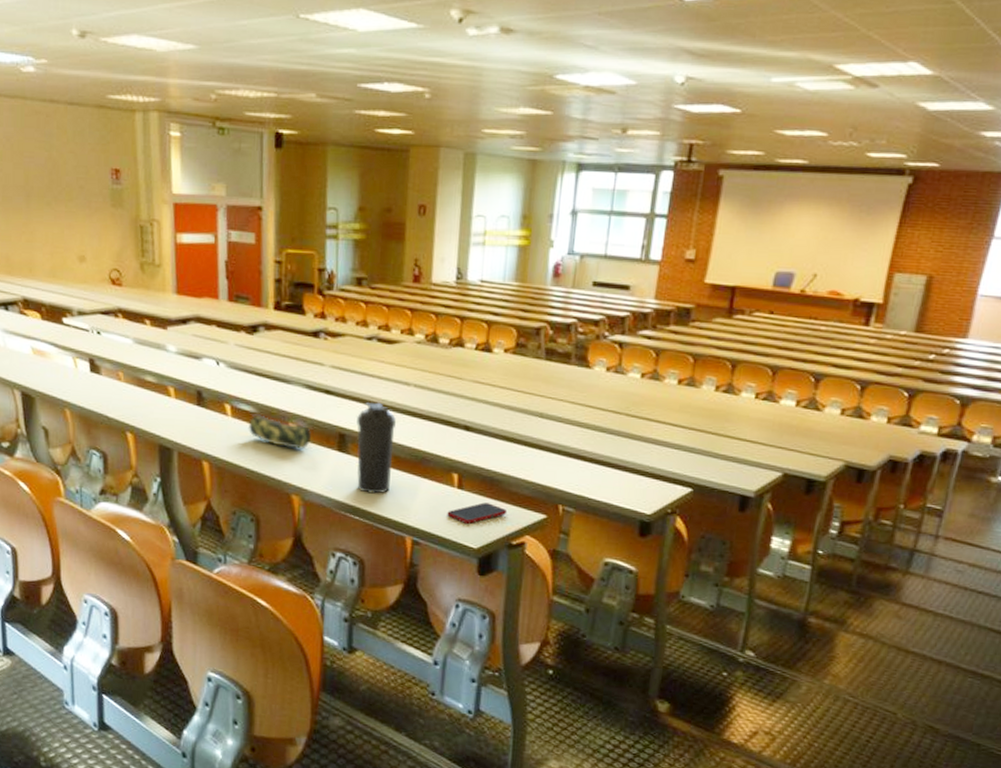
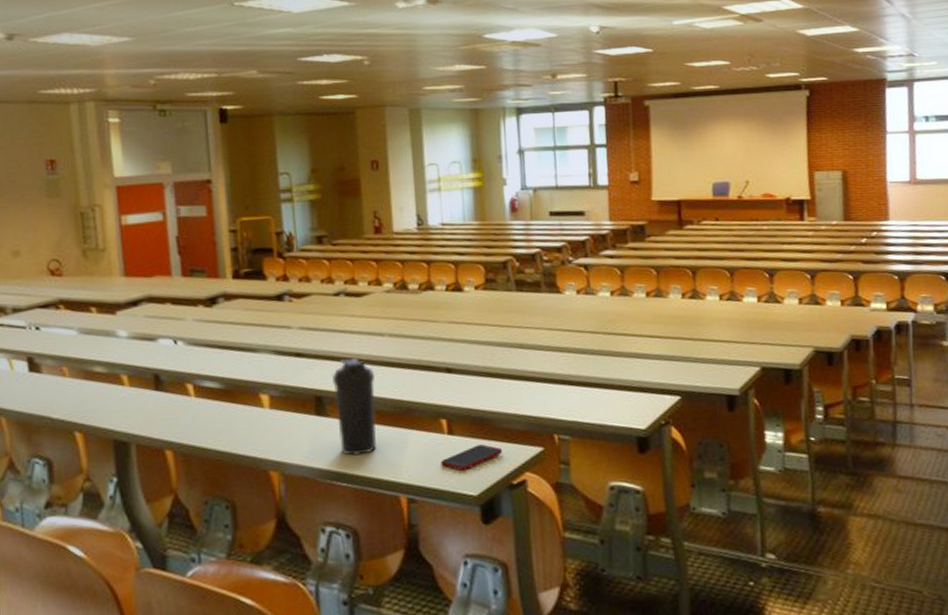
pencil case: present [248,414,311,449] -> none [214,389,285,421]

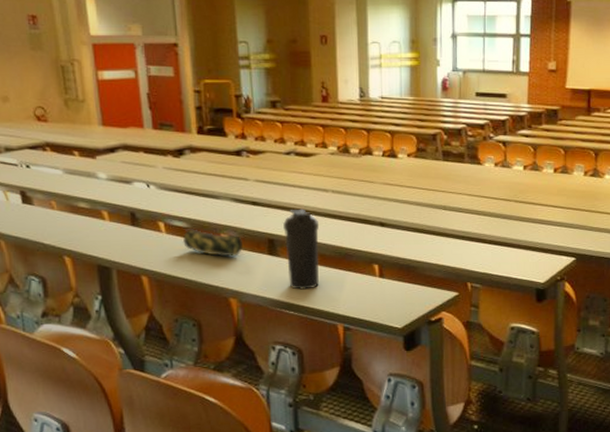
pencil case: none [214,389,285,421] -> present [182,229,242,257]
cell phone: present [441,444,503,471] -> none [372,287,424,307]

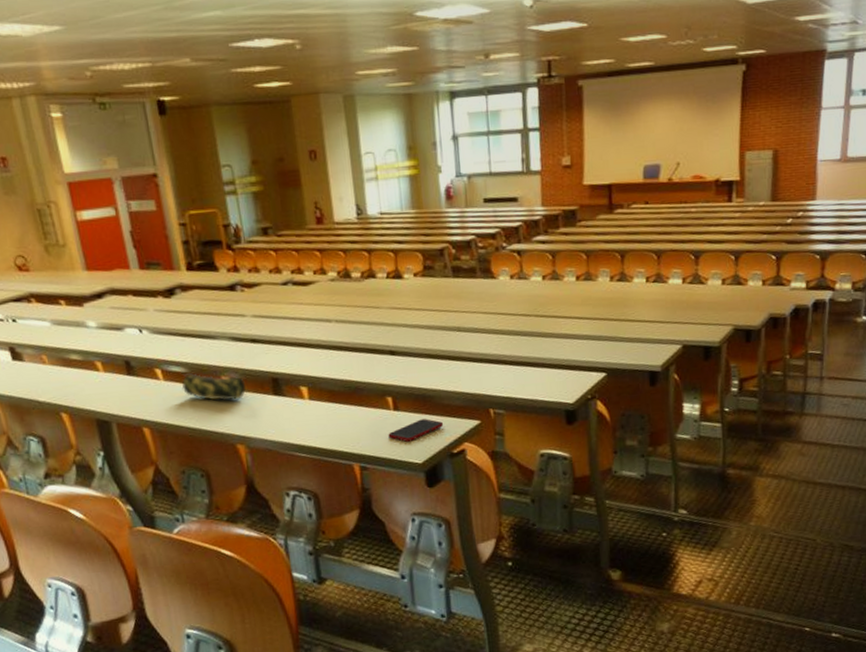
water bottle: present [282,208,319,290] -> none [285,342,330,430]
cell phone: none [372,287,424,307] -> present [388,419,444,442]

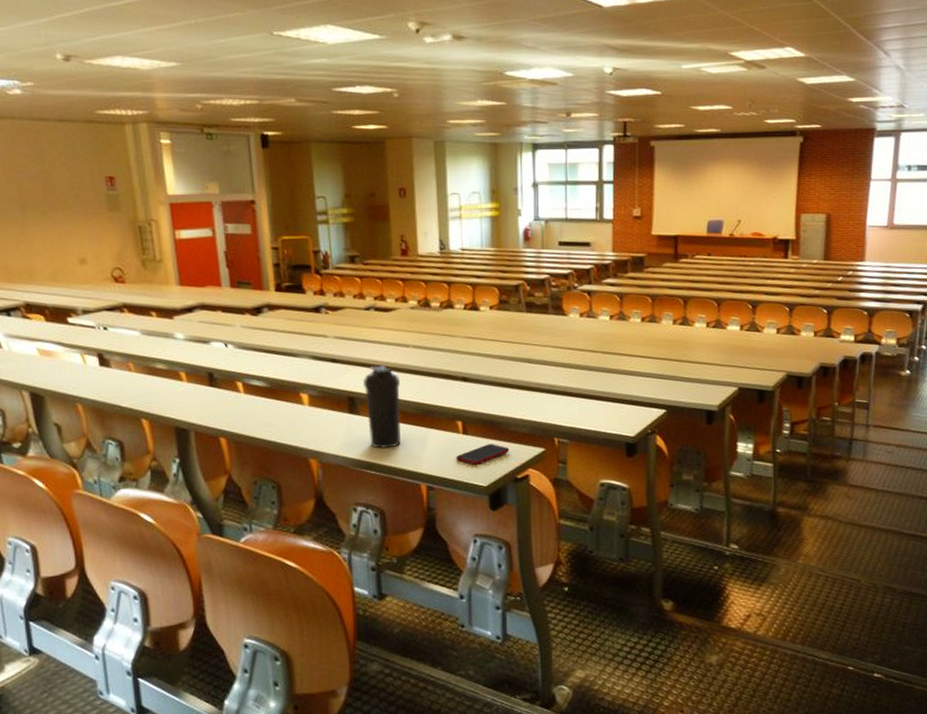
pencil case: present [181,373,246,401] -> none [260,388,322,416]
water bottle: none [285,342,330,430] -> present [362,365,401,449]

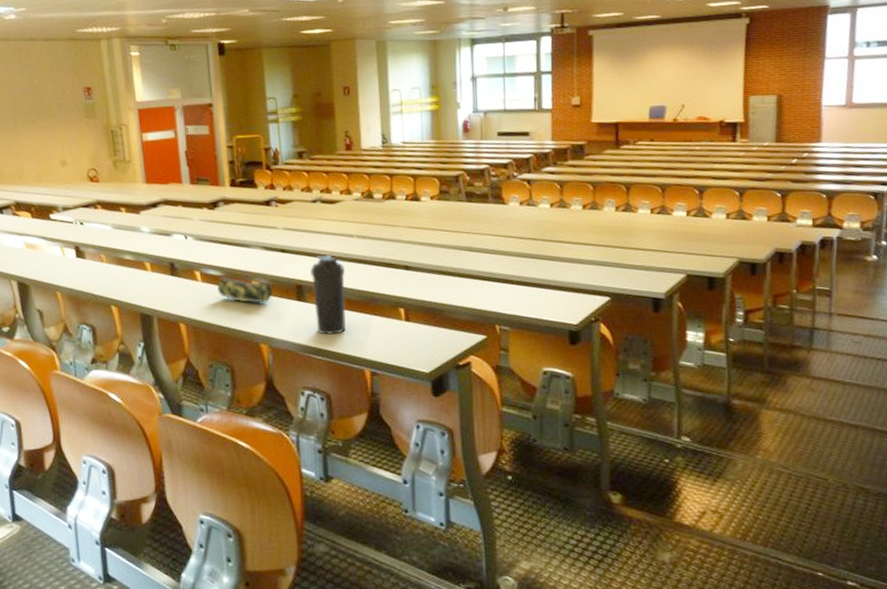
pencil case: none [260,388,322,416] -> present [216,277,272,303]
cell phone: present [456,444,510,465] -> none [399,331,452,351]

